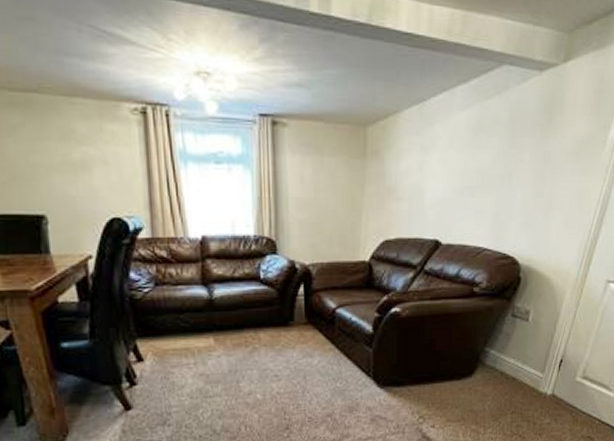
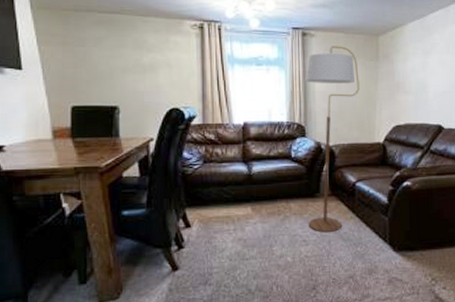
floor lamp: none [276,139,342,366] -> present [305,46,360,232]

